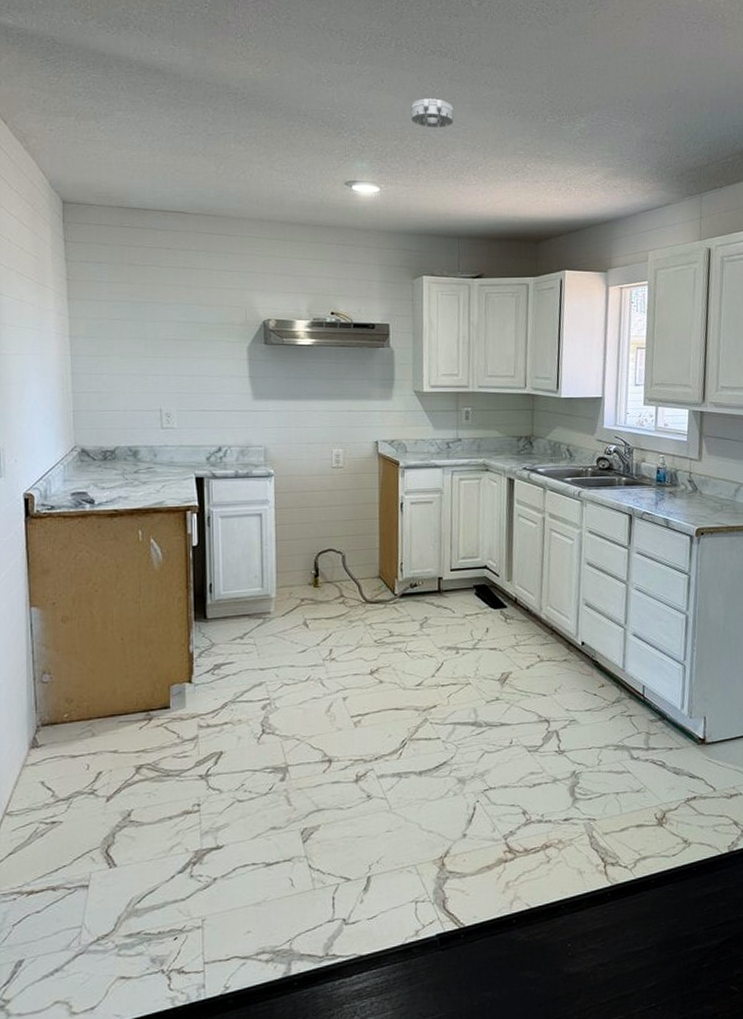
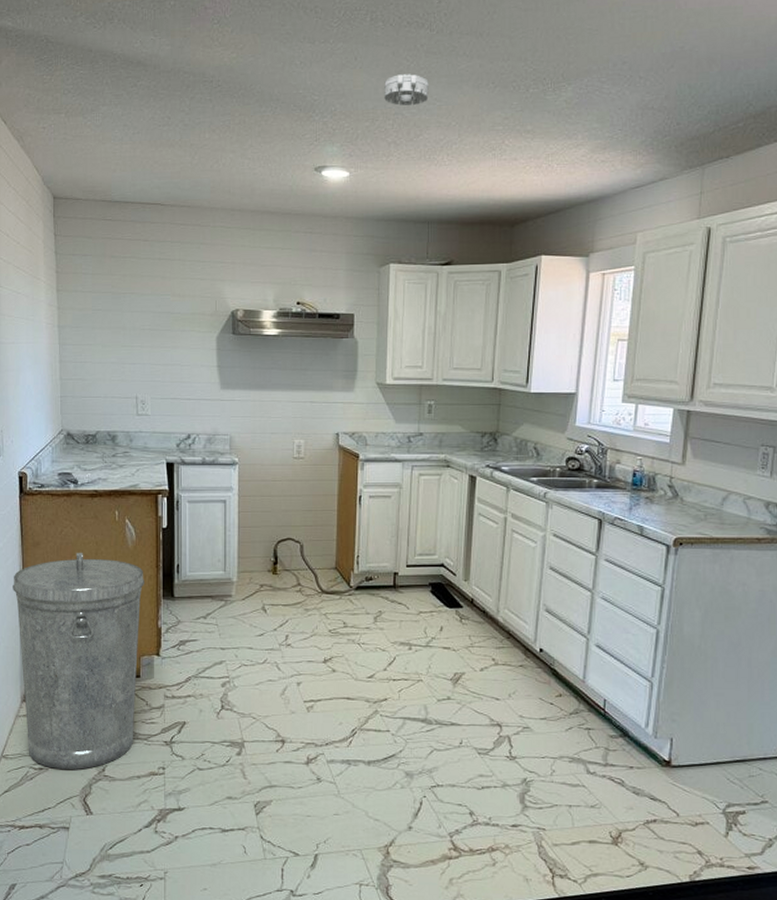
trash can: none [17,577,173,821] -> present [13,552,144,769]

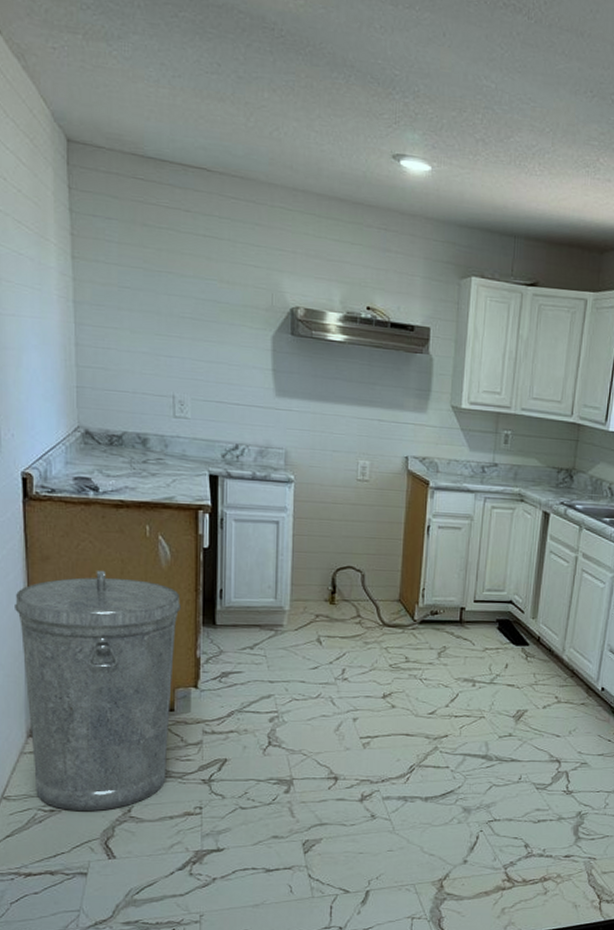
smoke detector: present [384,74,429,106] -> none [474,62,524,102]

